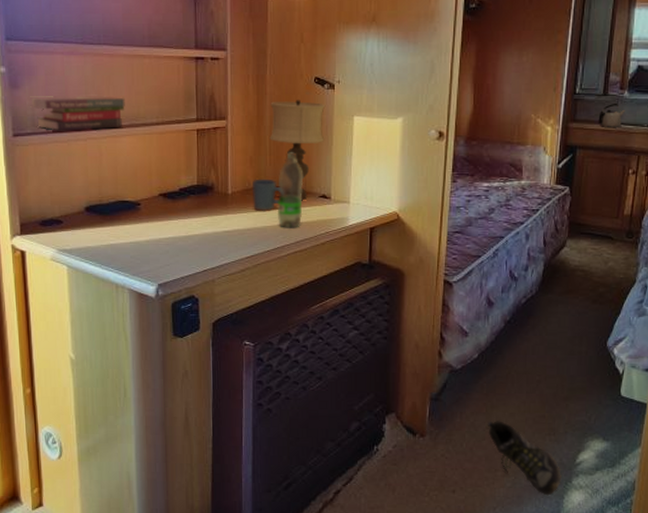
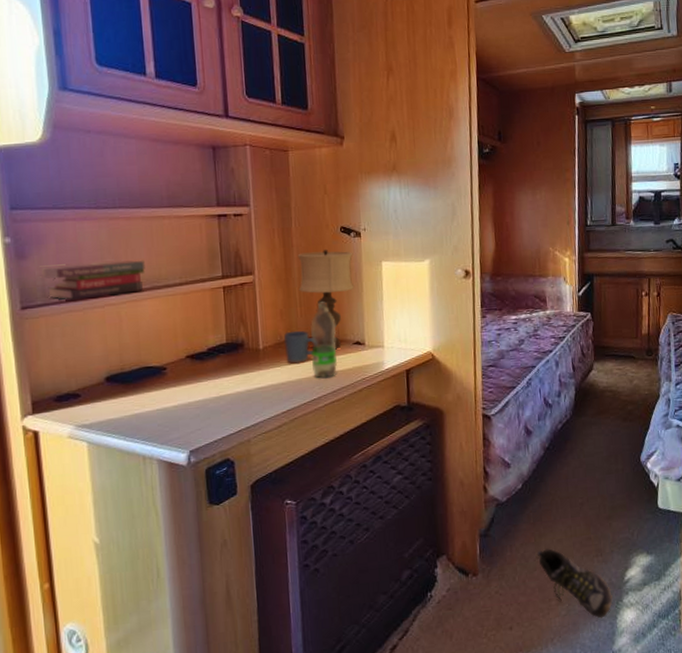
kettle: present [598,102,626,127] -> none [610,231,634,255]

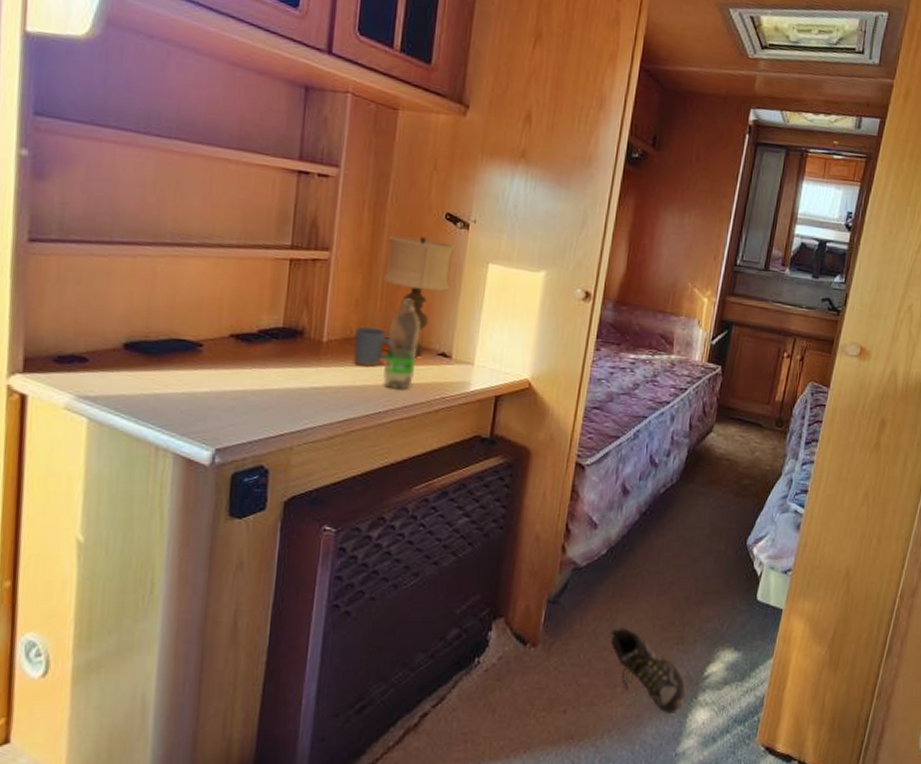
books: present [39,259,145,300] -> none [59,192,197,246]

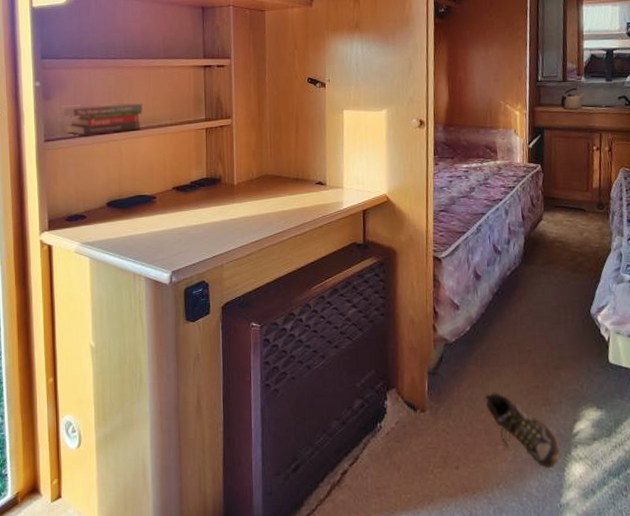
books: none [59,192,197,246] -> present [60,102,143,135]
mug: present [353,326,390,368] -> none [255,169,281,200]
table lamp: present [383,235,457,358] -> none [269,98,319,188]
bottle: present [383,298,420,389] -> none [279,144,302,213]
kettle: none [757,279,786,306] -> present [560,87,585,110]

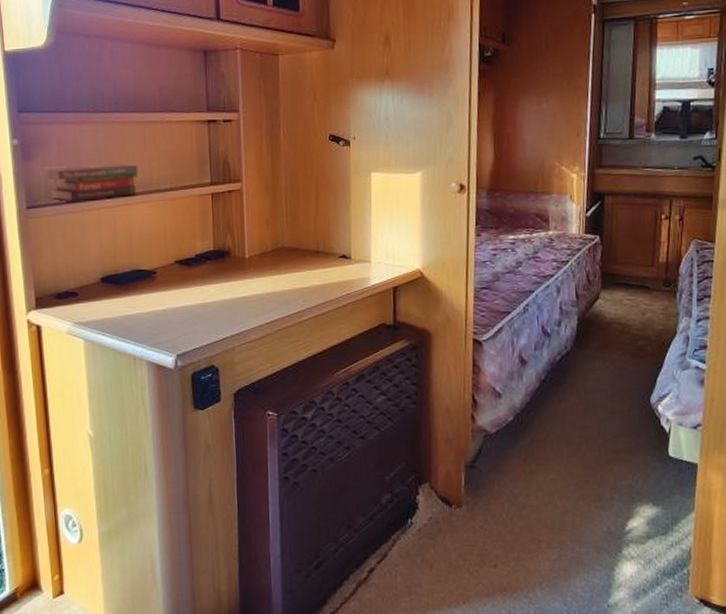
shoe: present [484,393,561,469] -> none [527,488,611,568]
kettle: present [560,87,585,110] -> none [625,146,654,172]

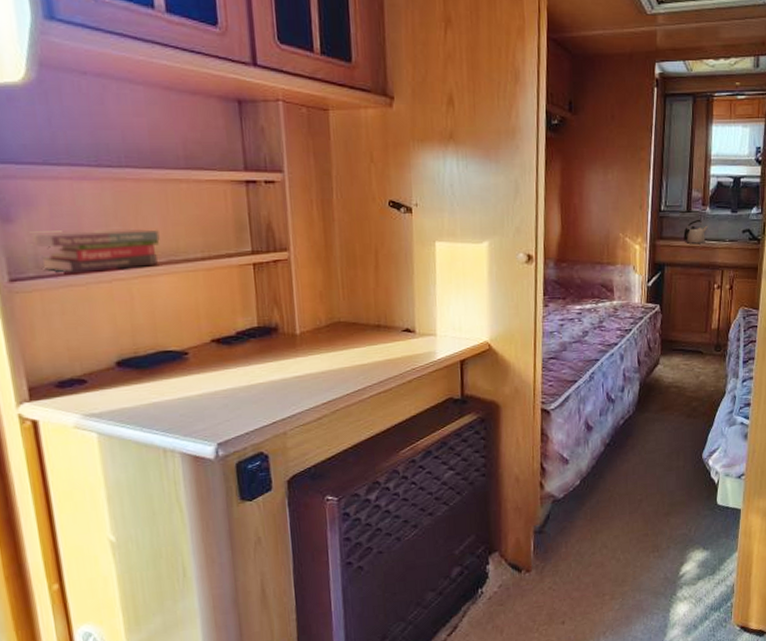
kettle: none [625,146,654,172] -> present [683,219,709,244]

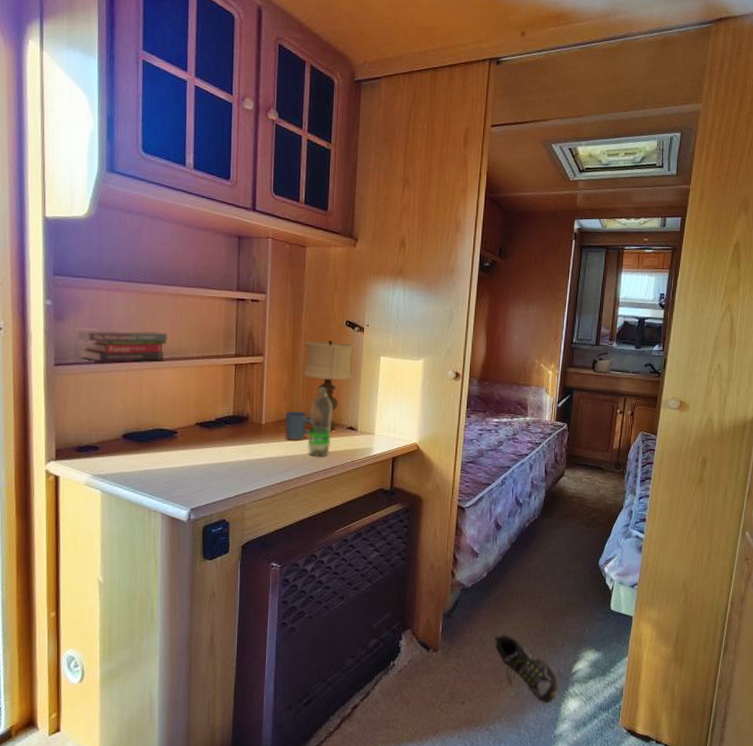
mug: none [323,315,357,352] -> present [284,411,311,442]
table lamp: none [339,226,405,337] -> present [303,340,356,432]
bottle: none [354,284,385,367] -> present [308,387,333,456]
shoe: none [592,545,667,612] -> present [494,635,559,704]

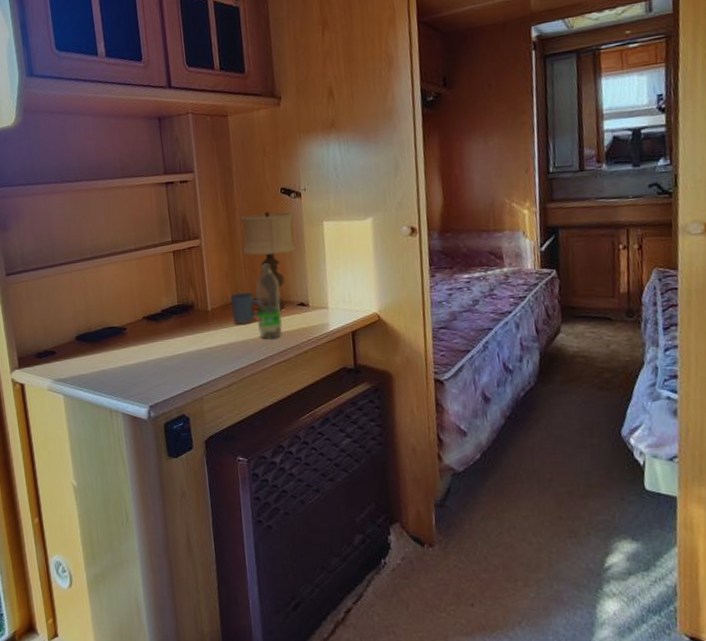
books: present [74,328,167,362] -> none [18,228,105,267]
shoe: present [494,635,559,704] -> none [499,525,591,606]
kettle: present [591,352,615,373] -> none [577,177,607,204]

